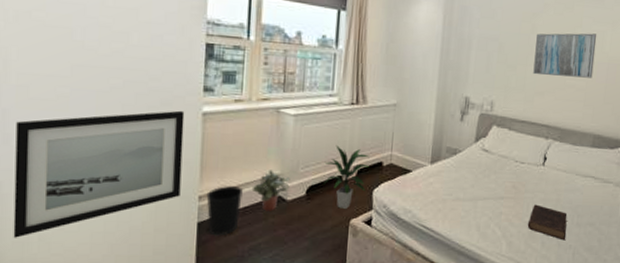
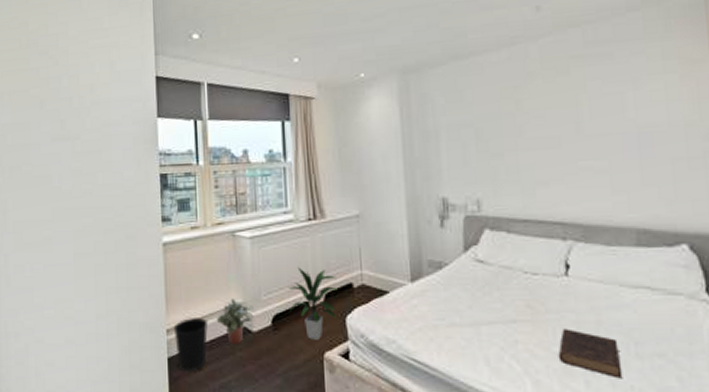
wall art: present [13,110,185,238] -> none [15,243,150,374]
wall art: present [533,33,597,78] -> none [524,97,617,161]

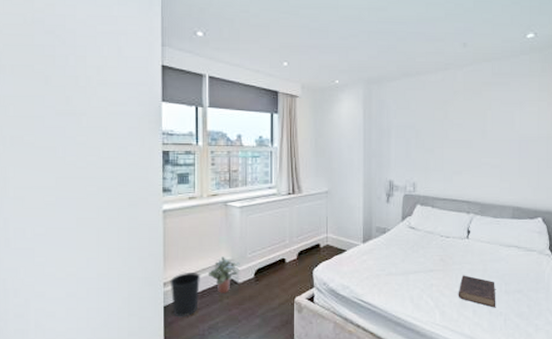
indoor plant: present [287,267,338,340] -> none [269,231,308,288]

